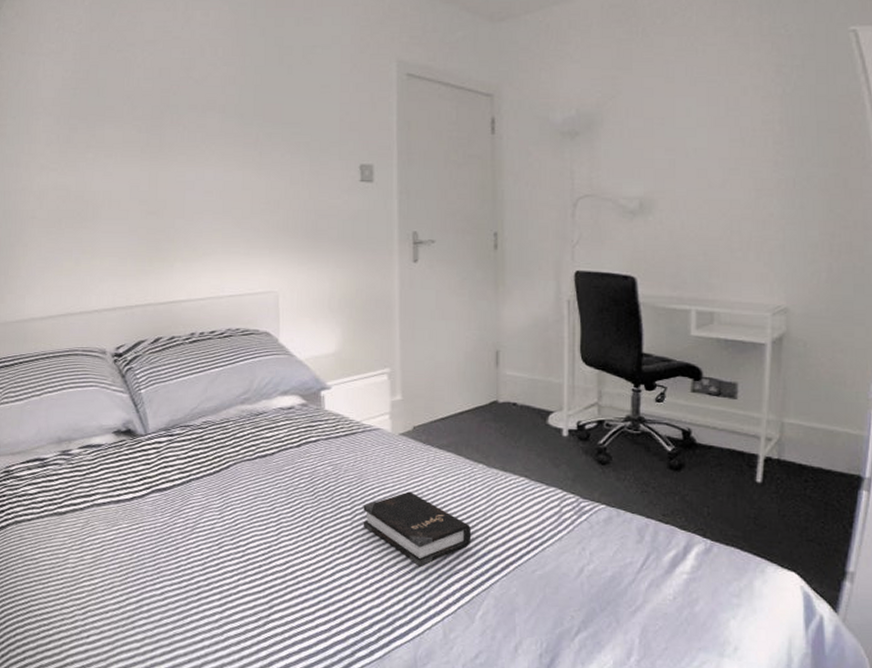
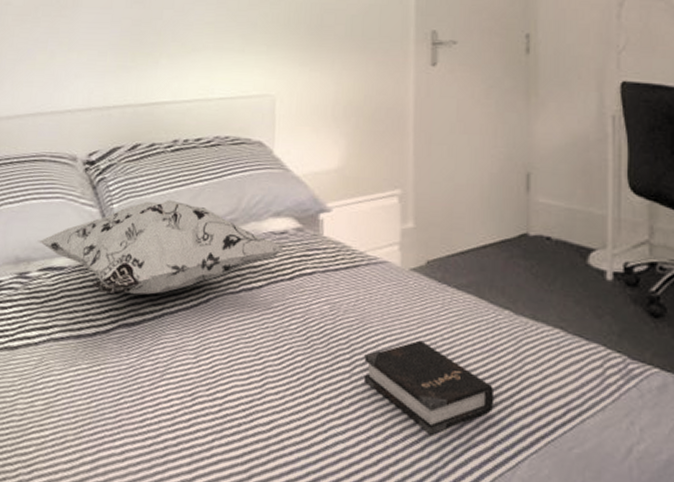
decorative pillow: none [76,384,293,465] -> present [37,199,285,295]

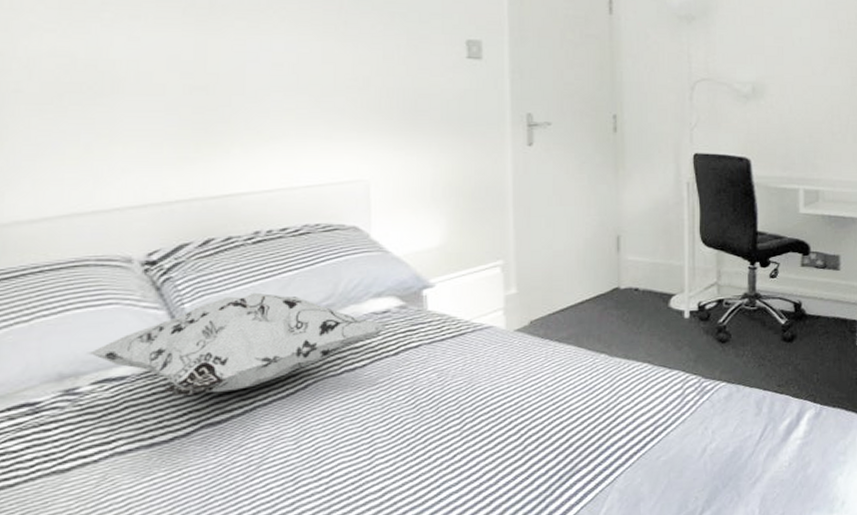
hardback book: present [363,340,495,435] -> none [474,391,594,470]

